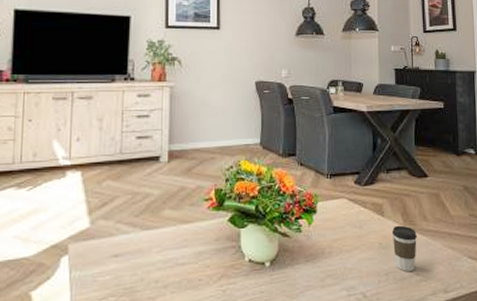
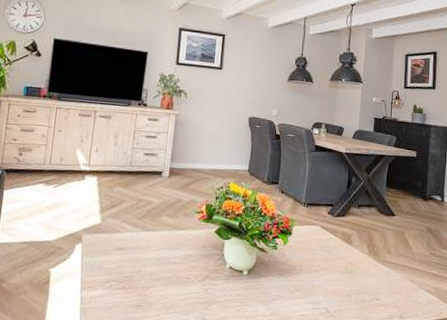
coffee cup: present [391,225,417,271] -> none [357,254,380,295]

